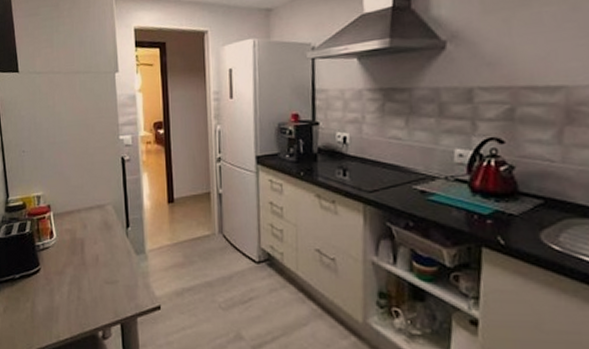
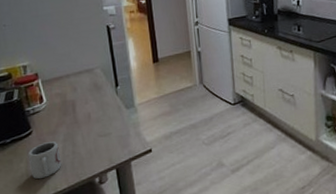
cup: none [34,282,66,323] -> present [27,141,62,179]

